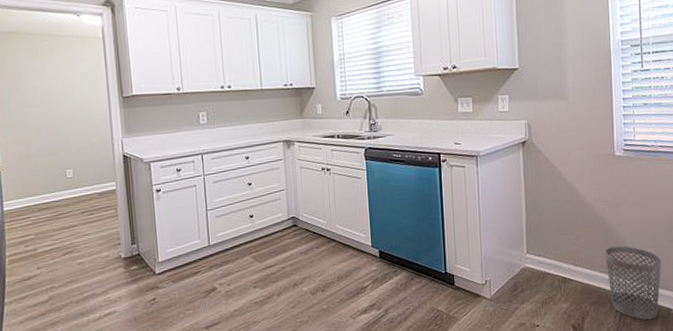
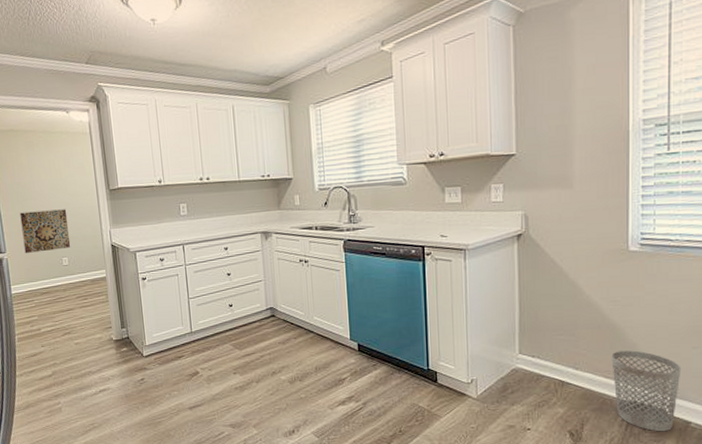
wall art: none [18,117,77,165] -> present [20,209,71,253]

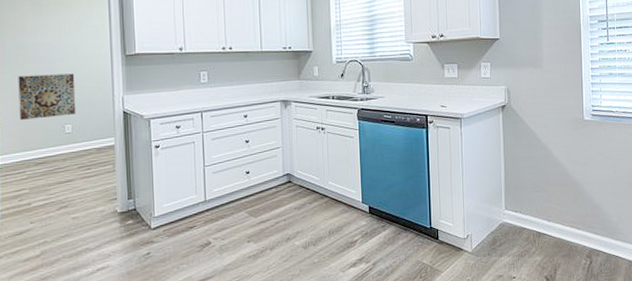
wastebasket: present [611,350,682,432] -> none [575,203,625,272]

